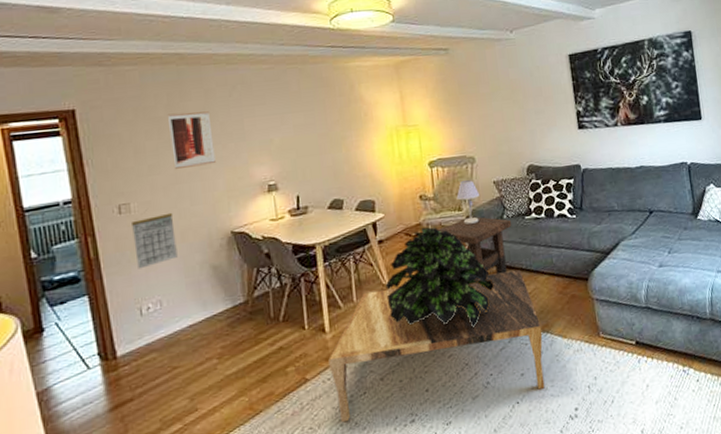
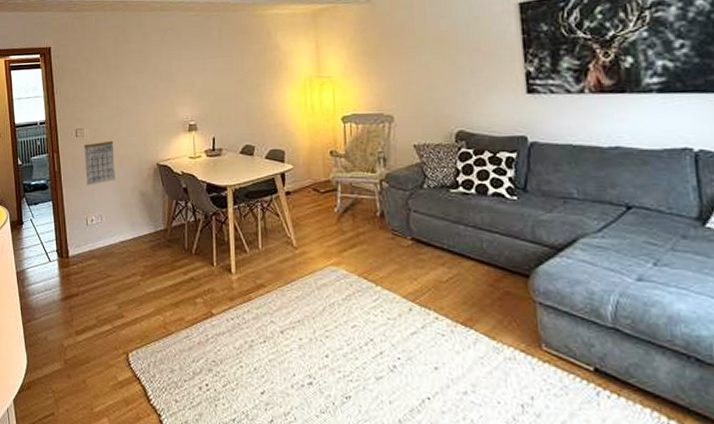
wall art: present [168,111,216,169] -> none [114,53,148,103]
coffee table: present [328,269,545,423] -> none [233,241,464,392]
potted plant: present [385,226,494,329] -> none [290,186,408,303]
side table: present [438,216,512,275] -> none [348,181,433,250]
table lamp: present [456,179,480,225] -> none [370,139,398,190]

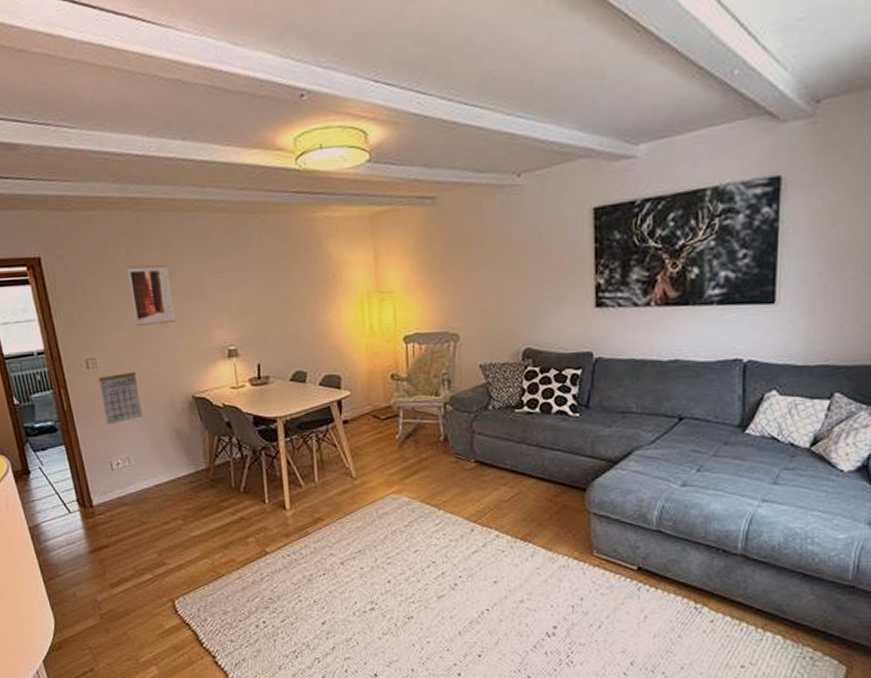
wall art: none [114,53,148,103] -> present [127,265,176,326]

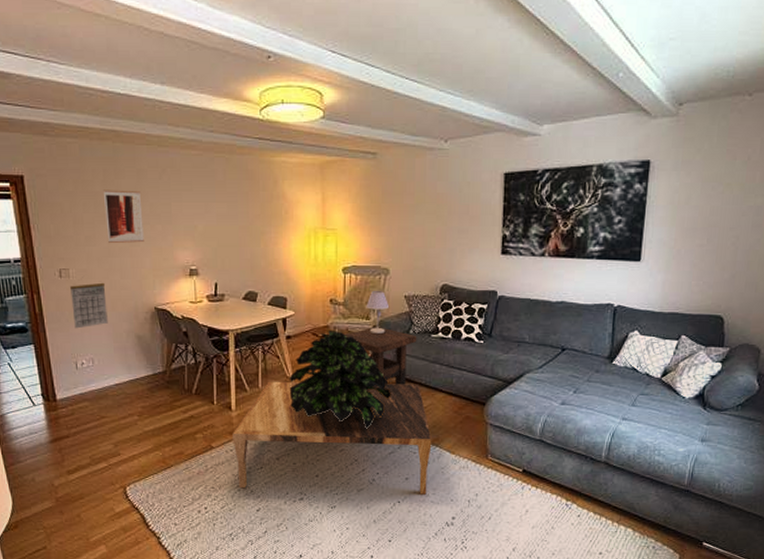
coffee table: none [288,469,523,600] -> present [232,381,432,495]
potted plant: none [349,411,471,526] -> present [289,331,391,430]
side table: none [410,404,498,472] -> present [344,327,417,385]
table lamp: none [434,360,463,413] -> present [366,290,390,335]

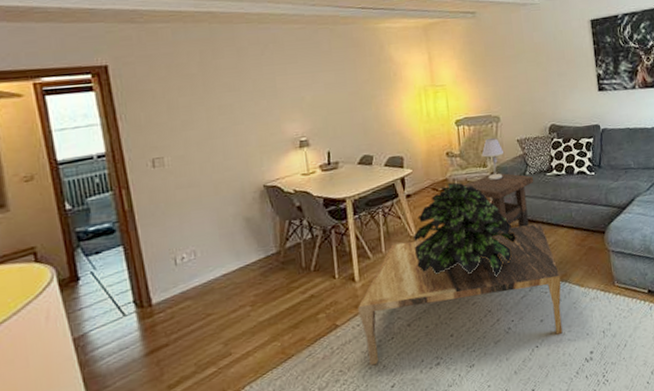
calendar: present [70,282,108,329] -> none [166,166,211,221]
wall art: present [104,190,144,243] -> none [201,69,248,124]

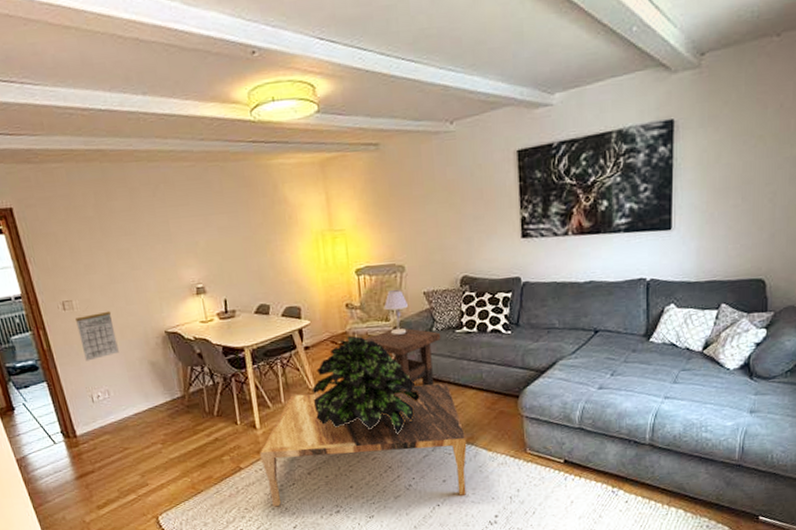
calendar: none [166,166,211,221] -> present [76,310,119,362]

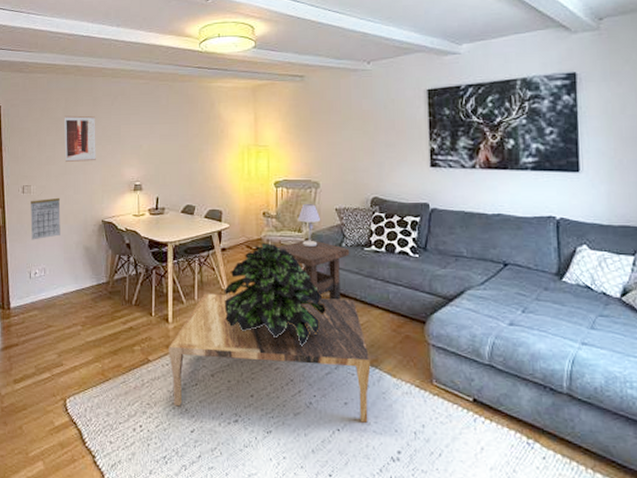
wall art: none [97,211,146,269] -> present [64,115,96,162]

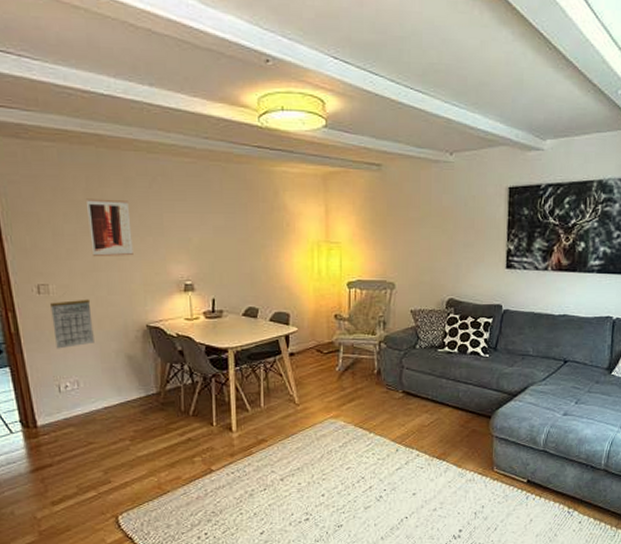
coffee table: present [169,293,371,423] -> none [233,399,439,512]
potted plant: present [224,243,326,348] -> none [292,347,398,447]
side table: present [277,240,350,300] -> none [350,342,424,401]
table lamp: present [297,203,321,248] -> none [371,305,396,350]

